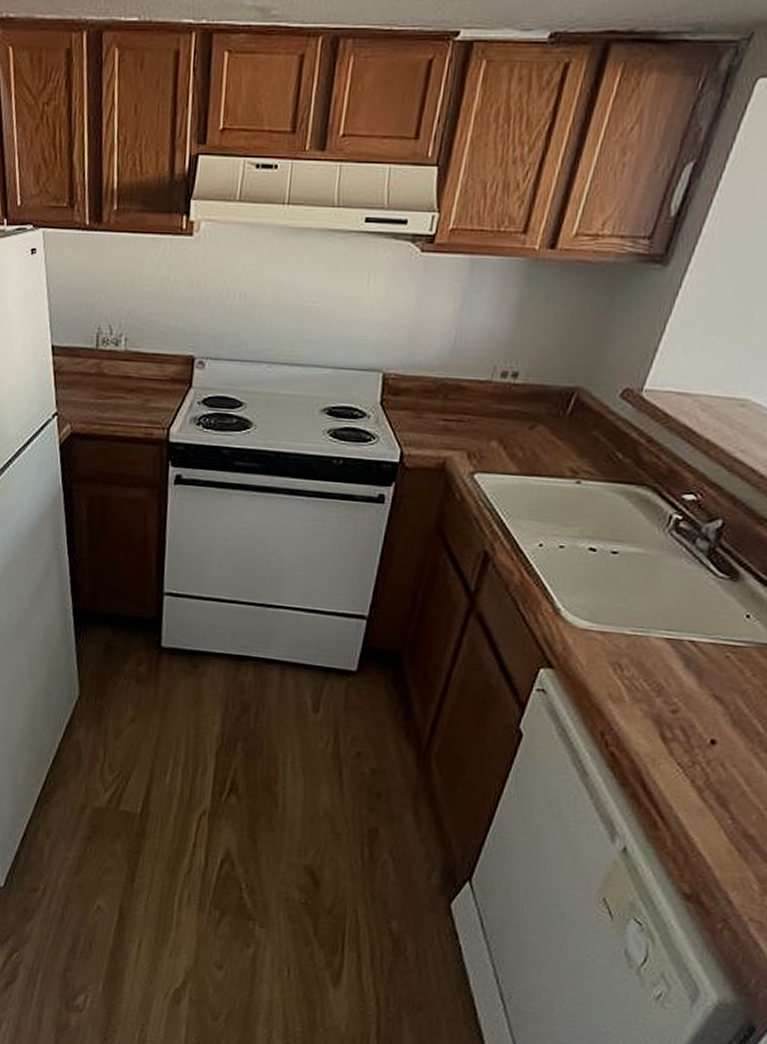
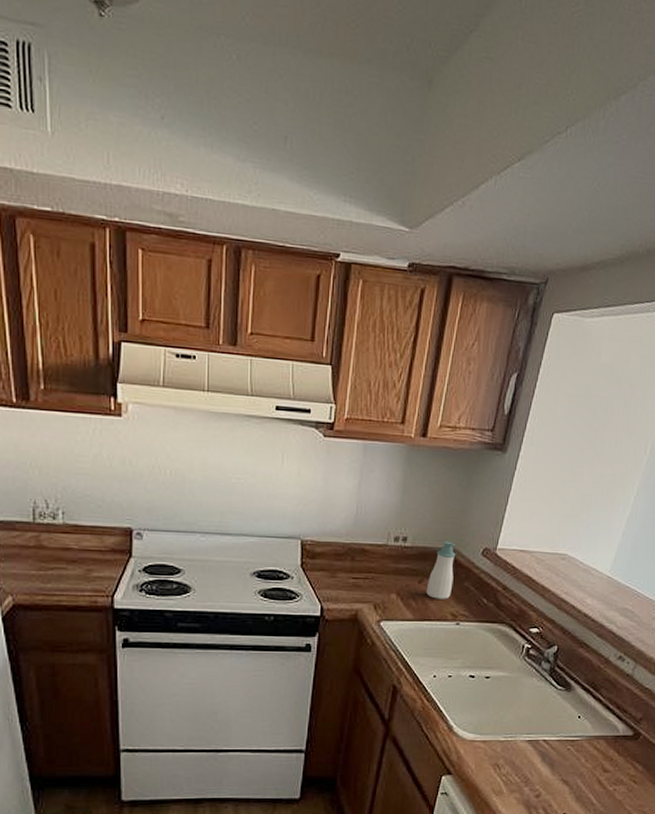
soap bottle: none [538,378,585,451] -> present [426,541,456,599]

